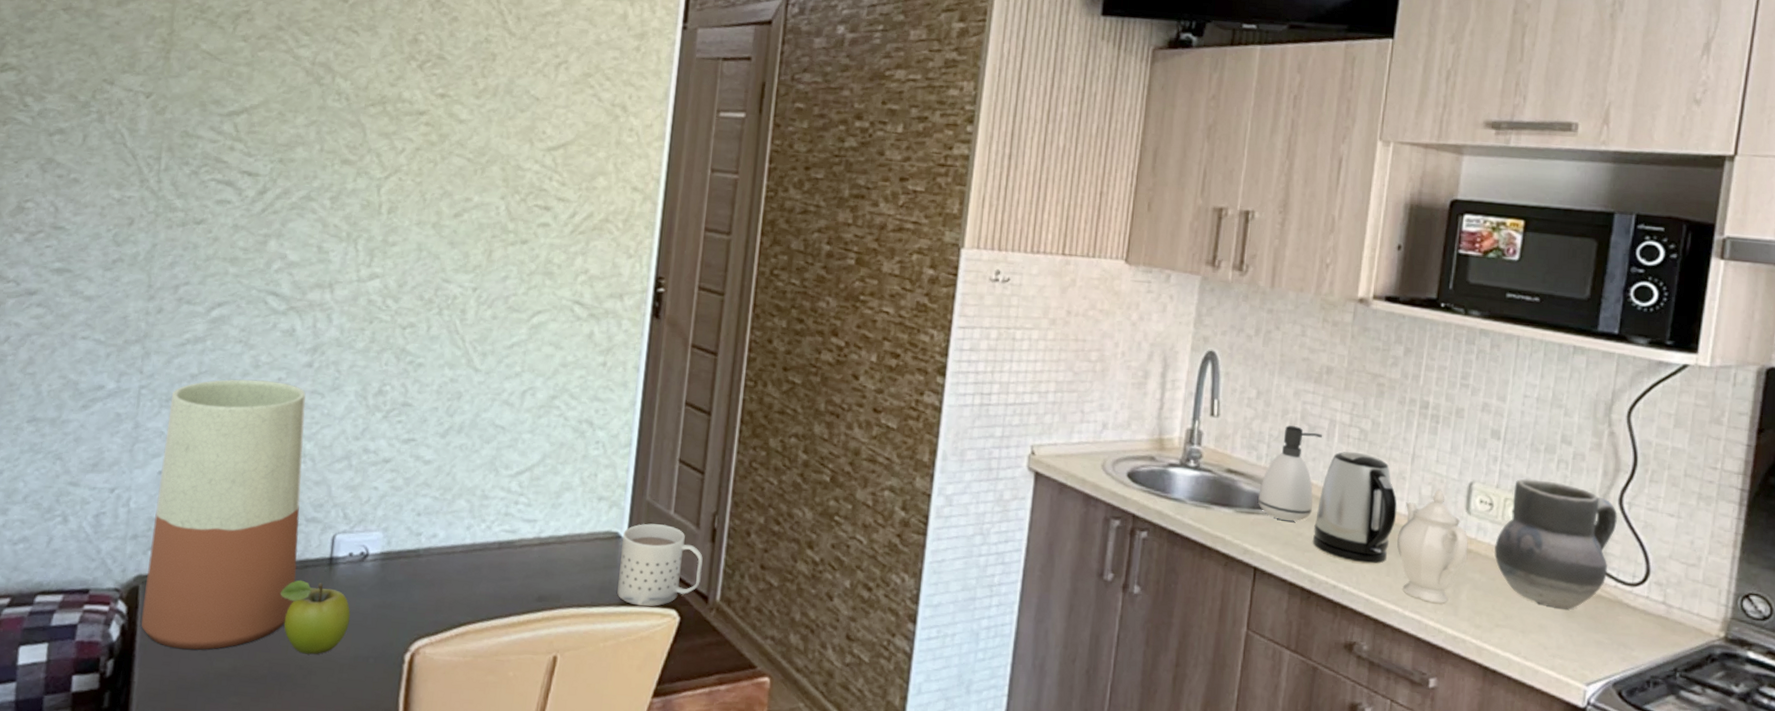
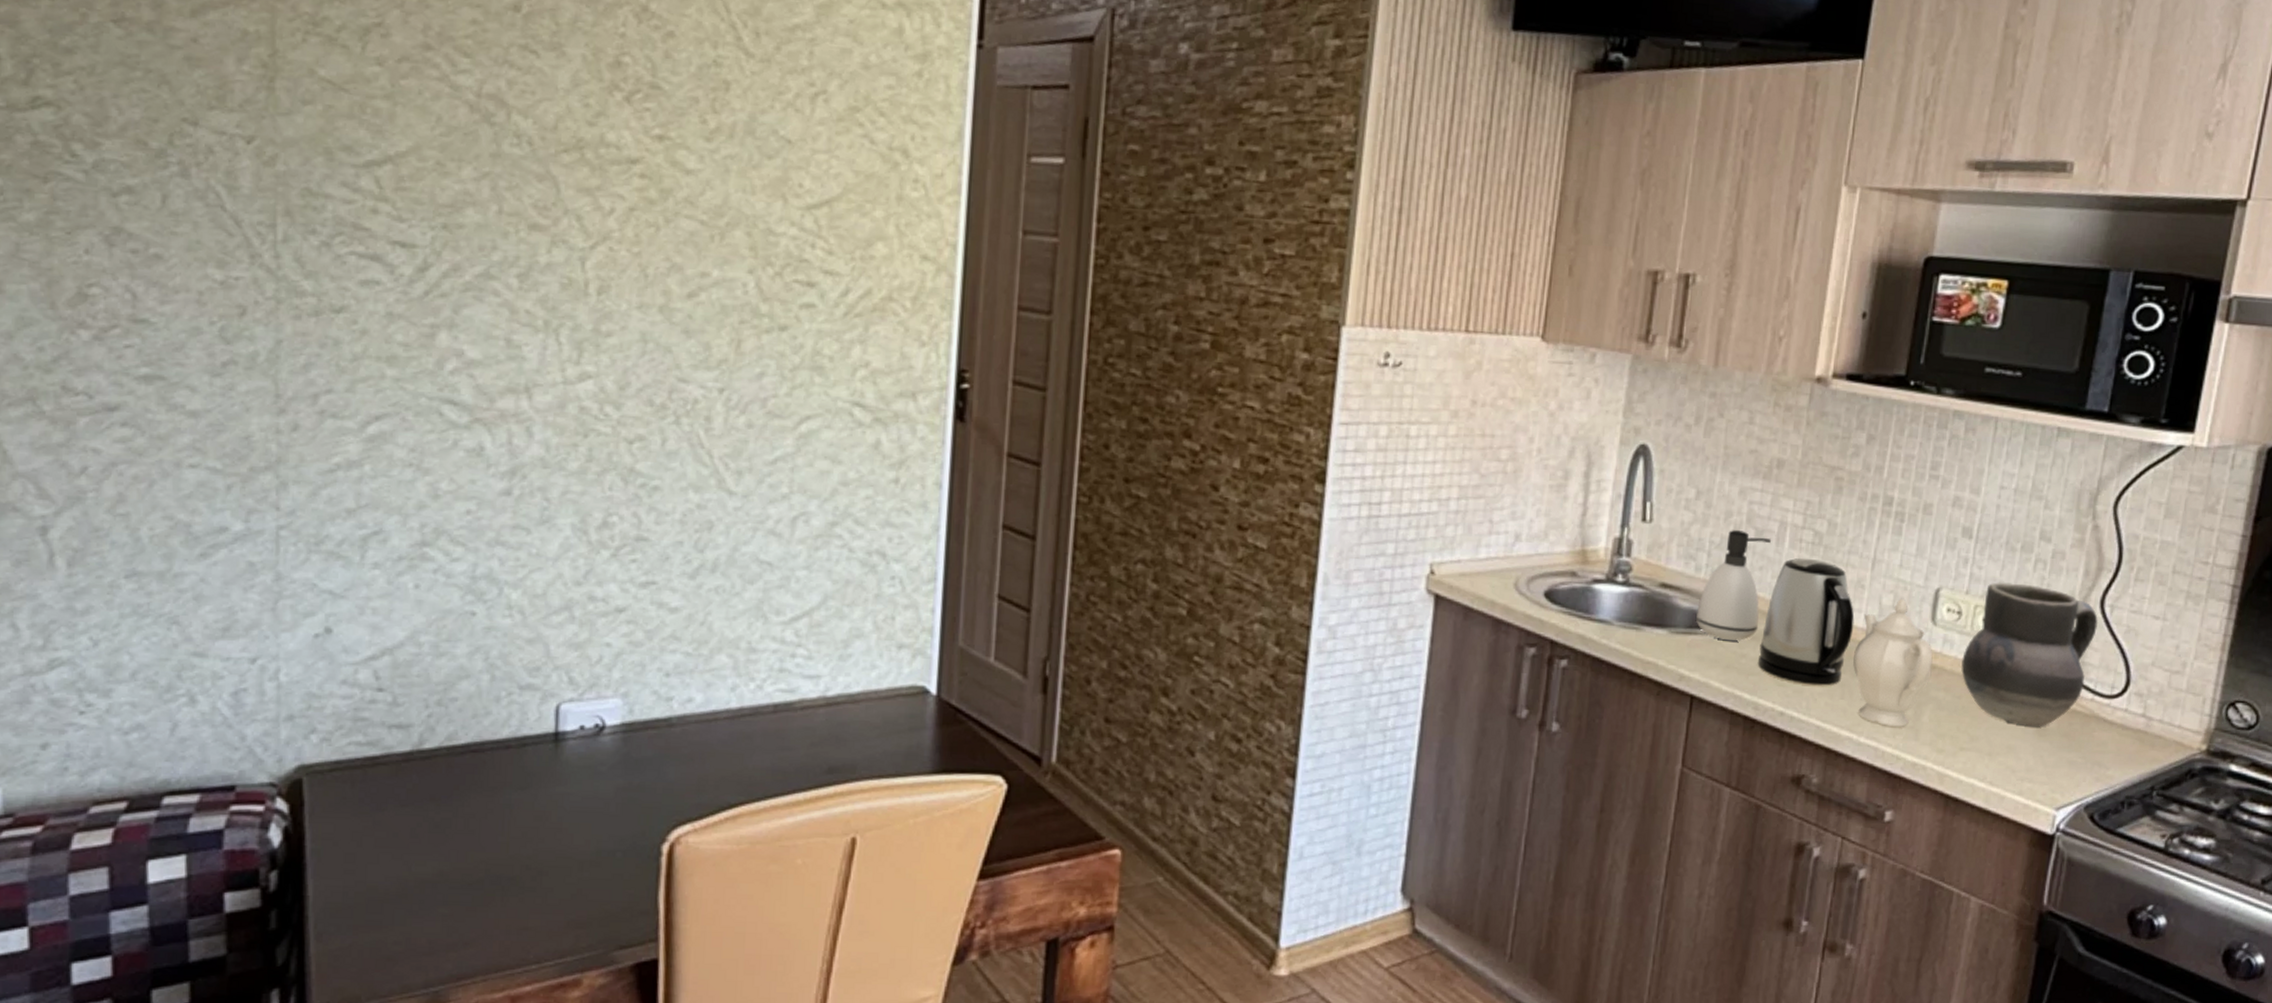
vase: present [141,379,306,650] -> none [310,513,512,854]
fruit: present [280,580,351,655] -> none [493,761,587,852]
mug: present [616,523,704,607] -> none [927,674,1034,774]

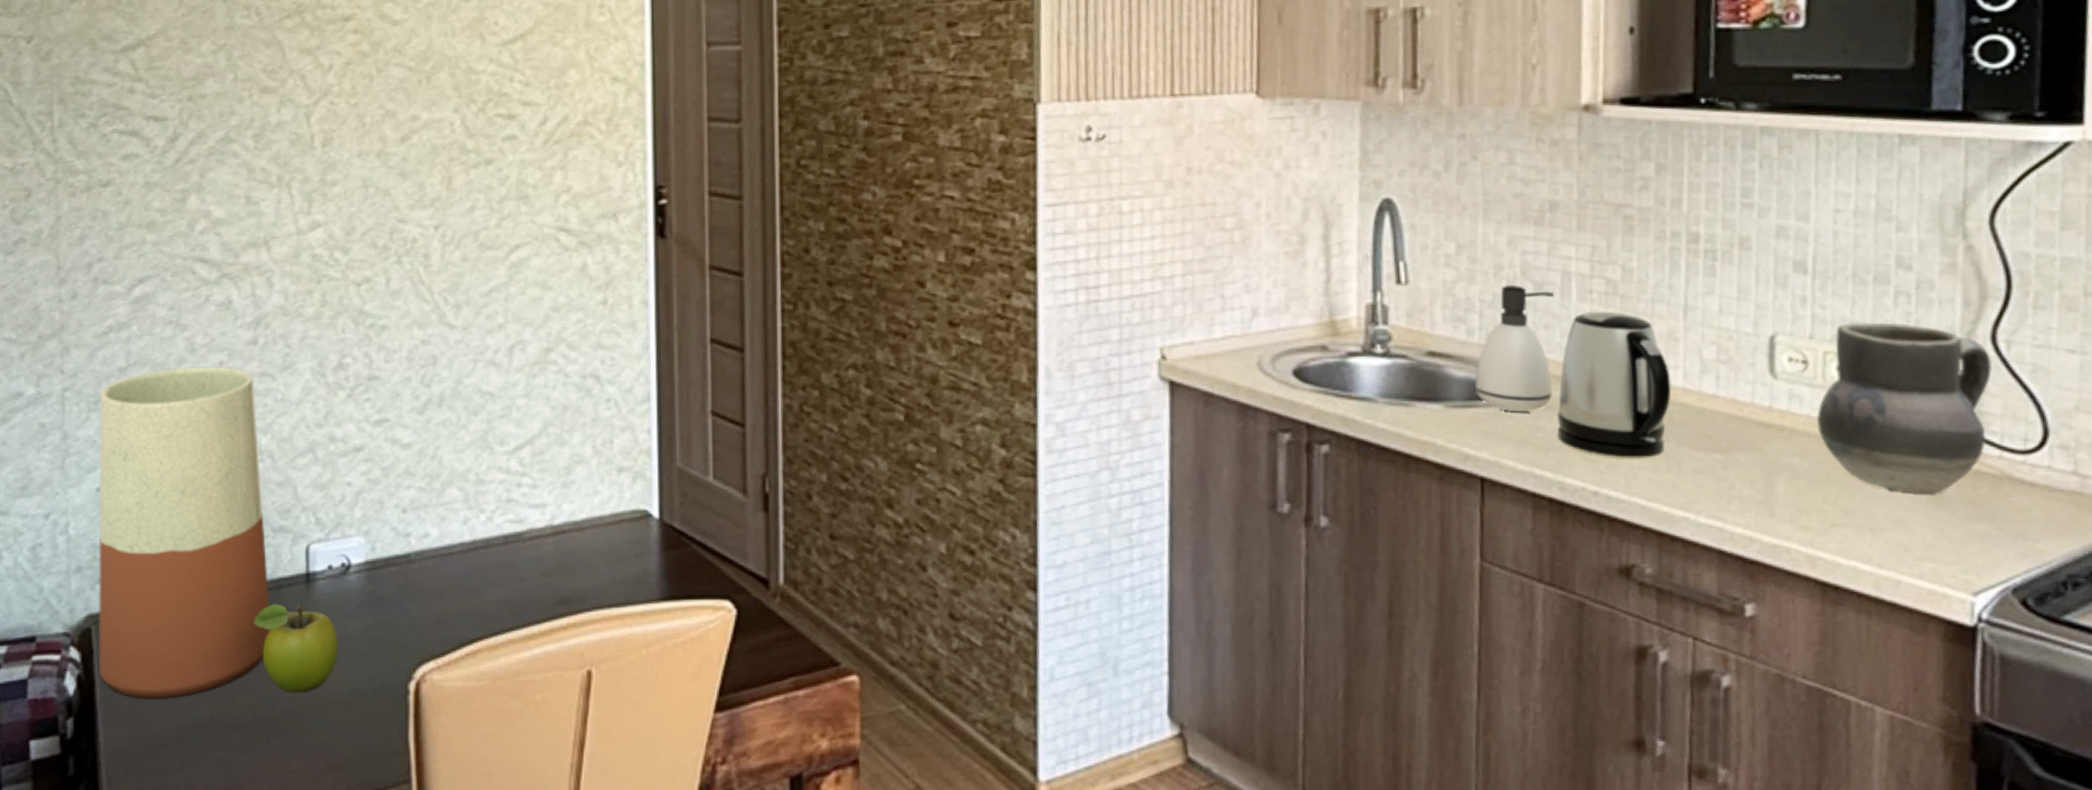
vase: none [310,513,512,854] -> present [99,366,271,699]
fruit: none [493,761,587,852] -> present [254,603,338,693]
teapot: present [1853,598,1933,727] -> none [1676,349,1780,502]

